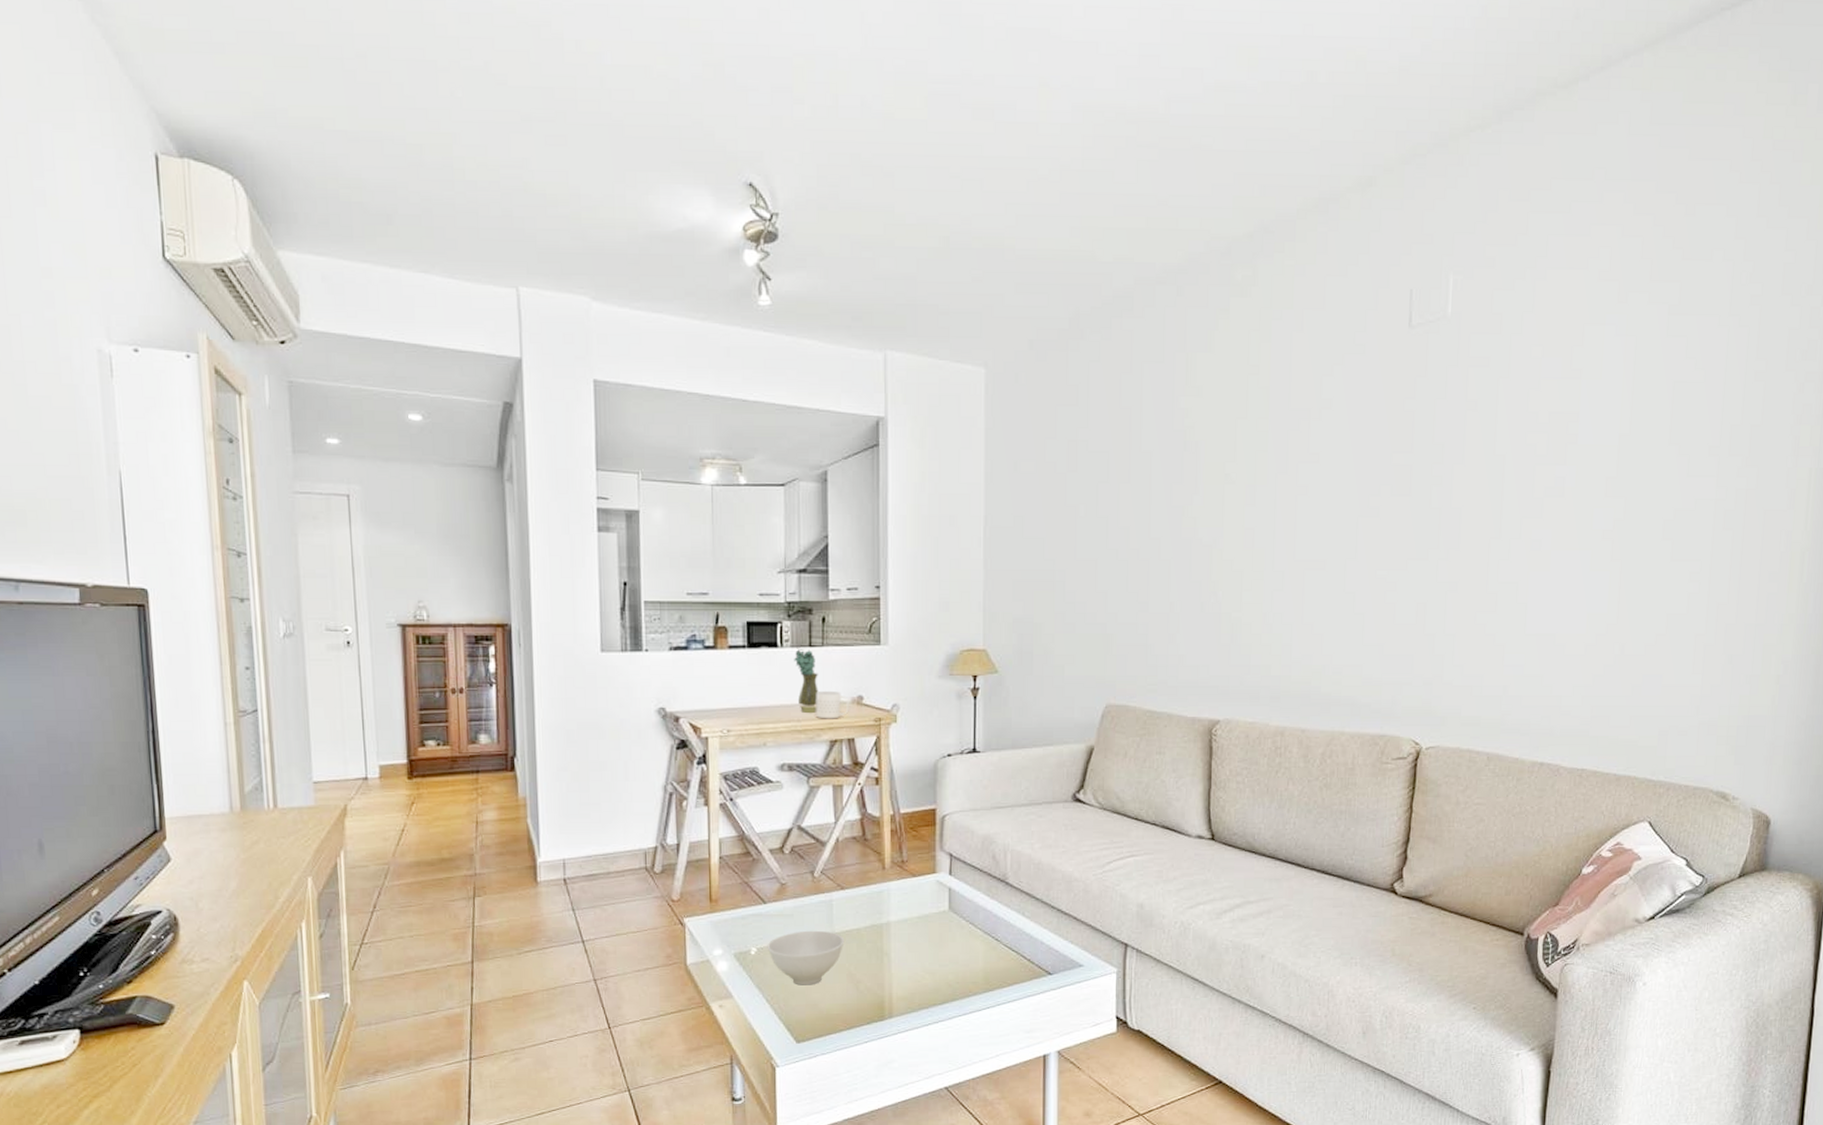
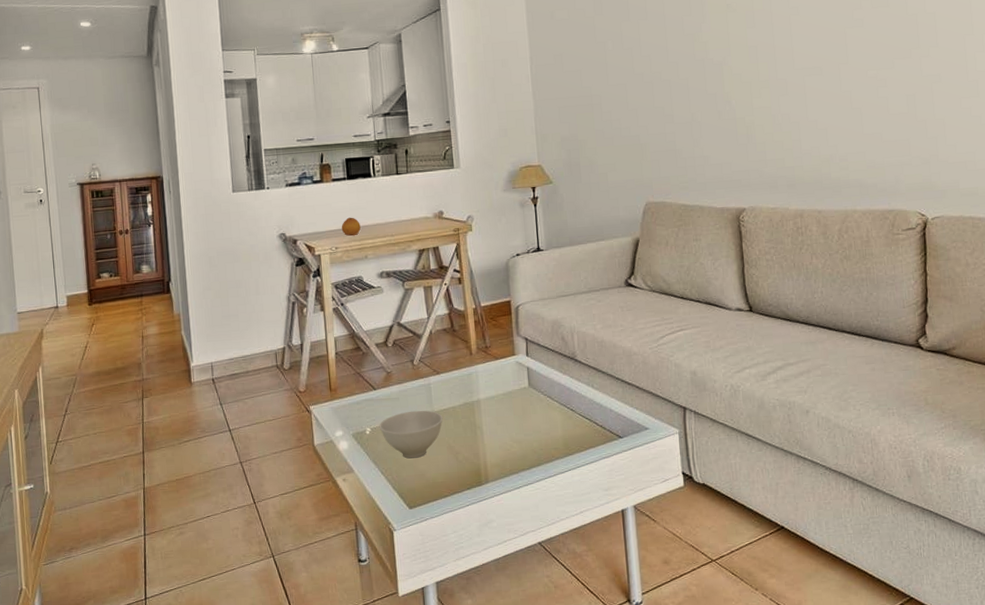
fruit: none [736,694,760,717] -> present [341,217,361,236]
vase: present [794,646,818,714] -> none [385,175,407,229]
mug: present [816,690,849,719] -> none [404,209,433,233]

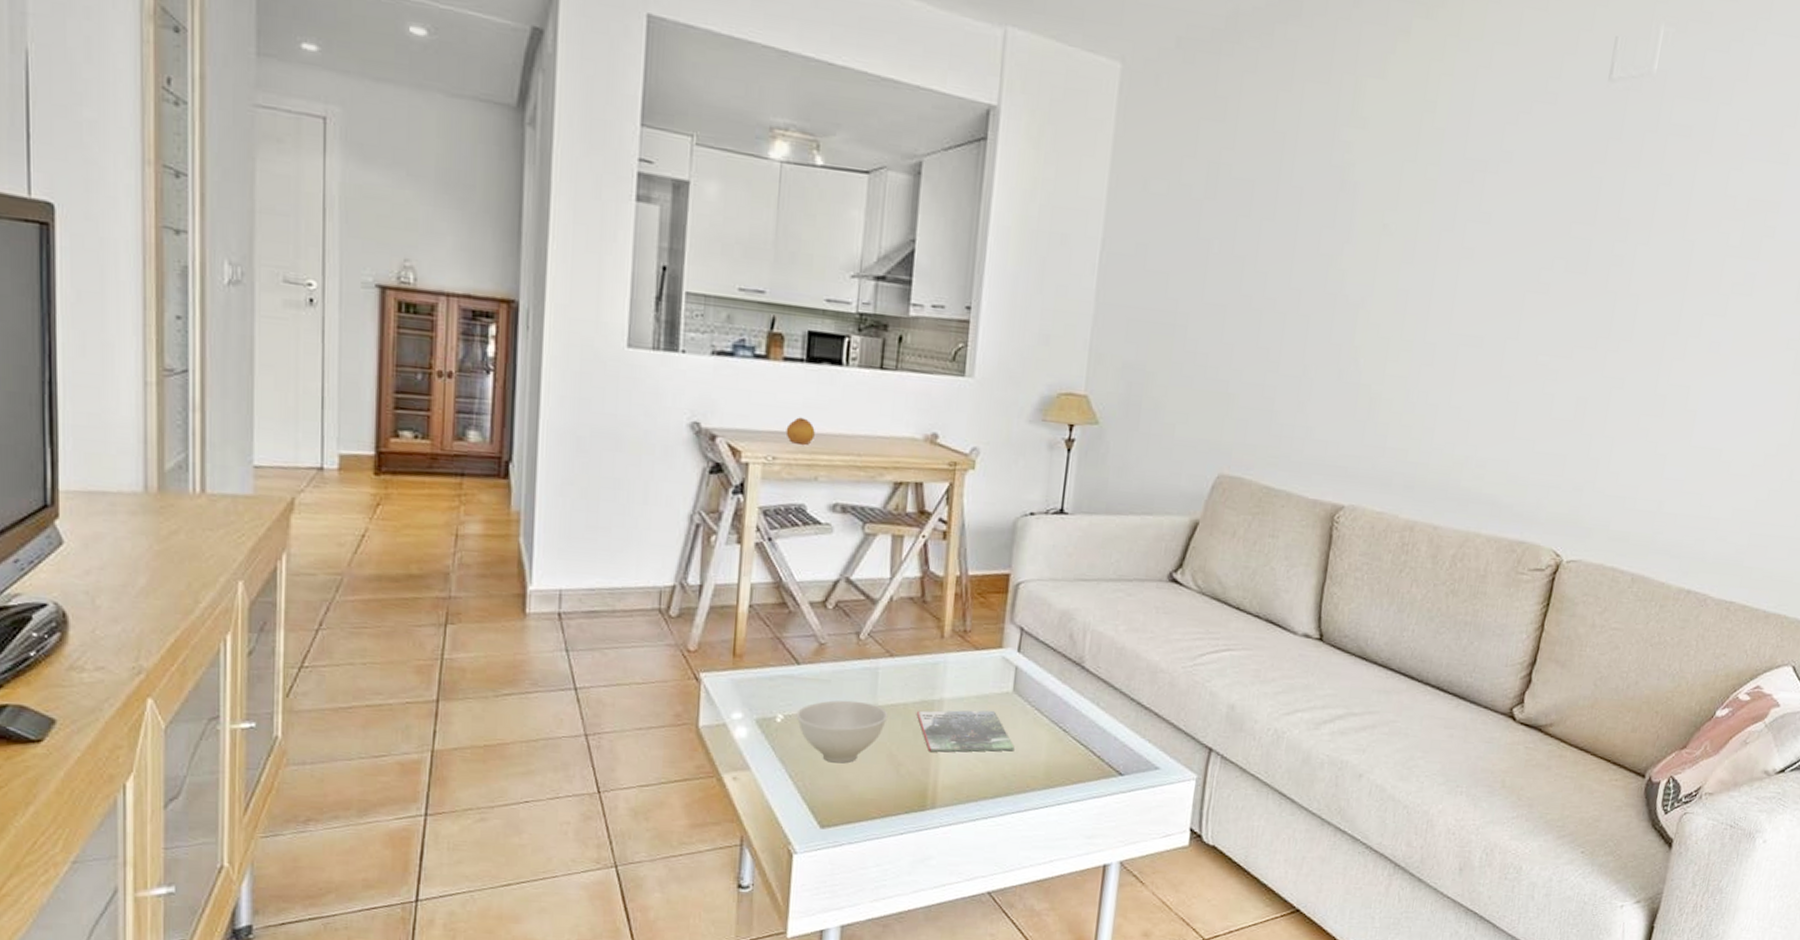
magazine: none [463,402,538,440] -> present [917,710,1015,752]

